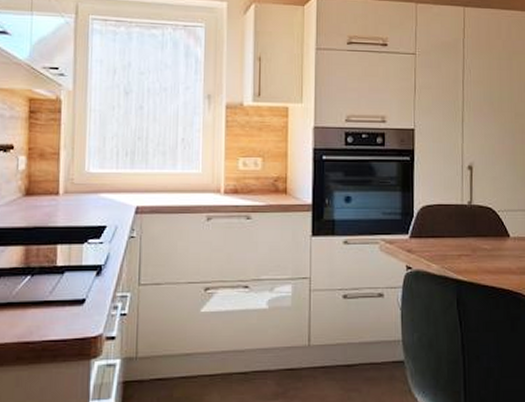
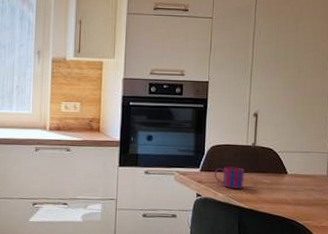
mug: none [426,231,461,257] -> present [214,166,244,189]

